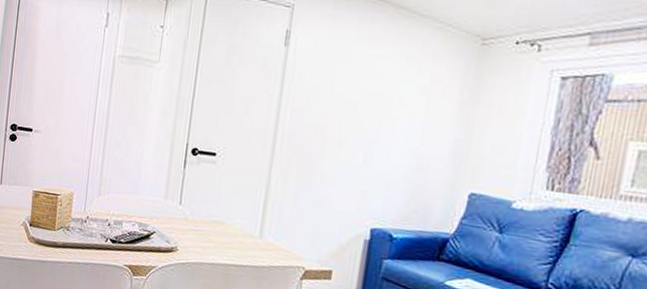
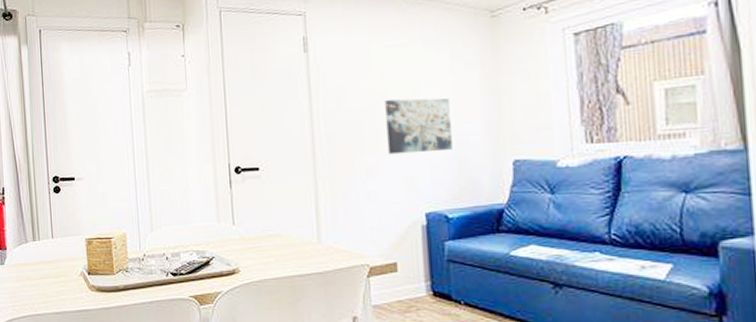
wall art: none [347,110,420,171] -> present [385,98,452,155]

